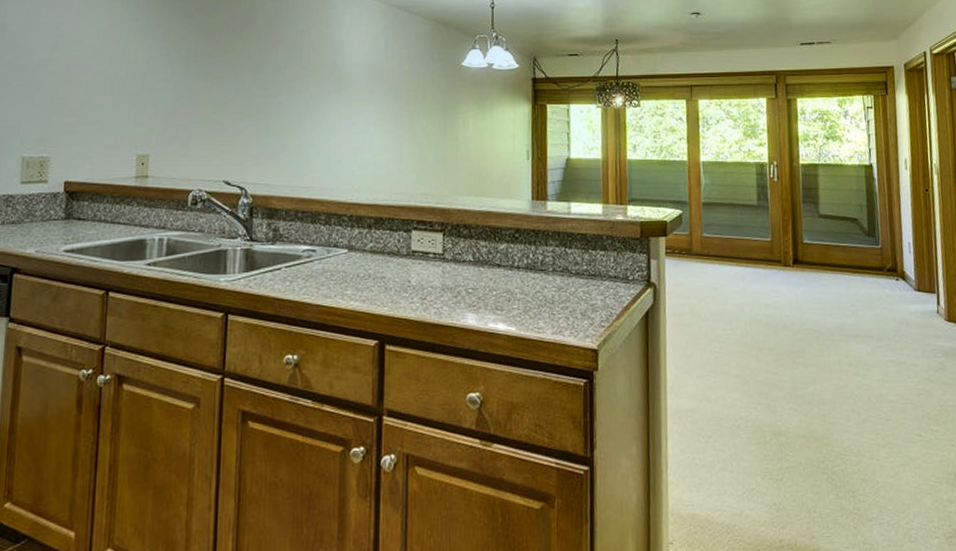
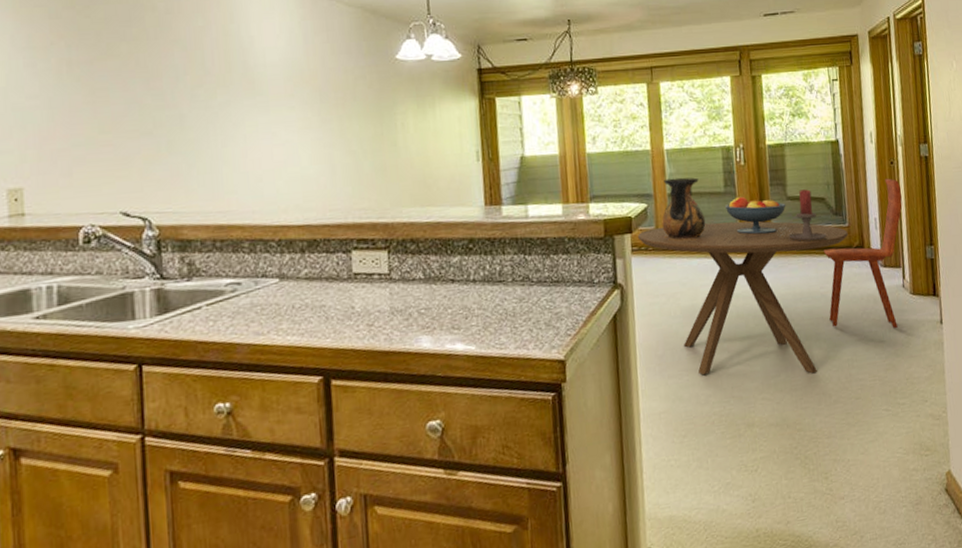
dining table: none [672,233,881,390] -> present [638,221,848,375]
vase: none [693,188,738,249] -> present [659,177,706,242]
fruit bowl: none [757,210,818,248] -> present [724,196,786,235]
candle holder: none [808,209,859,260] -> present [777,189,827,242]
dining chair: none [854,204,938,354] -> present [823,178,903,329]

